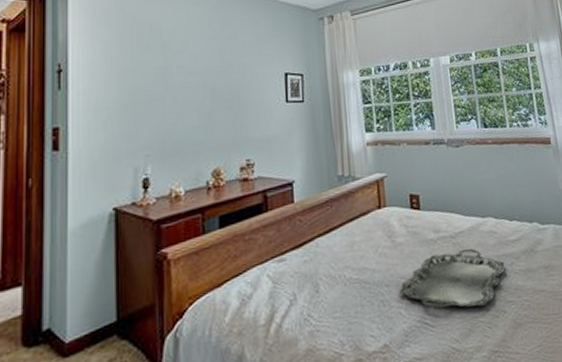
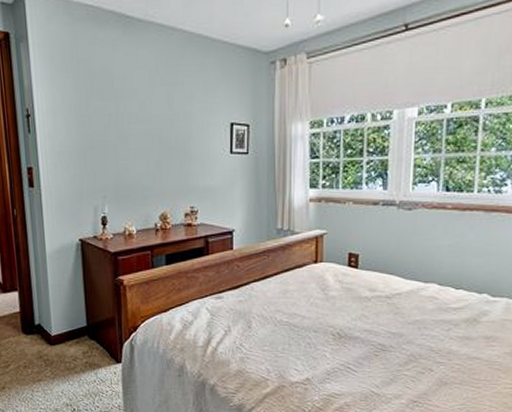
serving tray: present [398,248,506,309] -> none [326,309,441,362]

